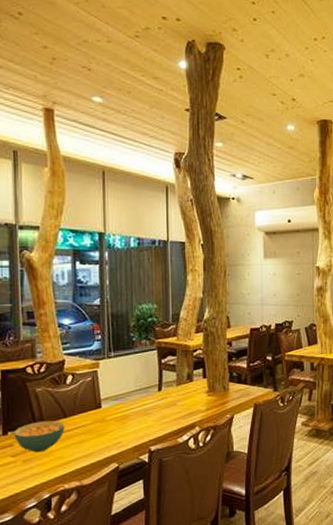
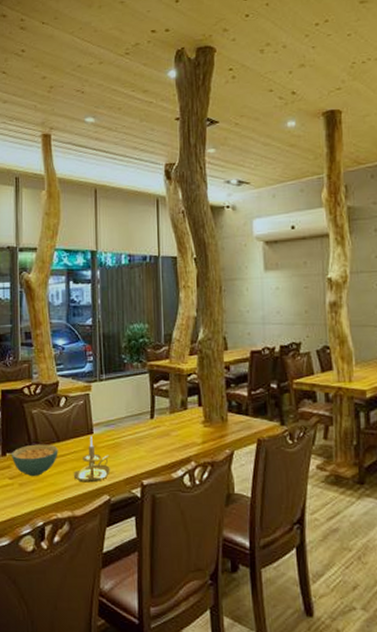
candle holder: none [81,410,119,454] -> present [73,436,110,483]

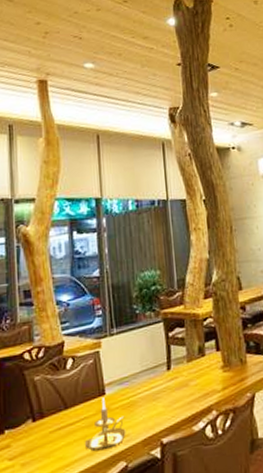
cereal bowl: present [12,444,58,477] -> none [11,413,67,454]

